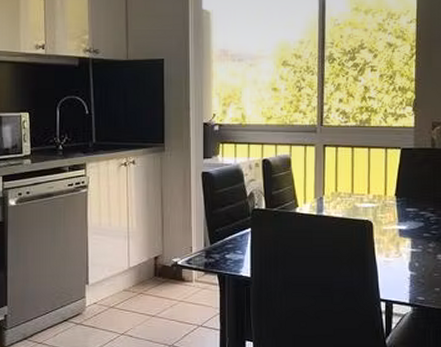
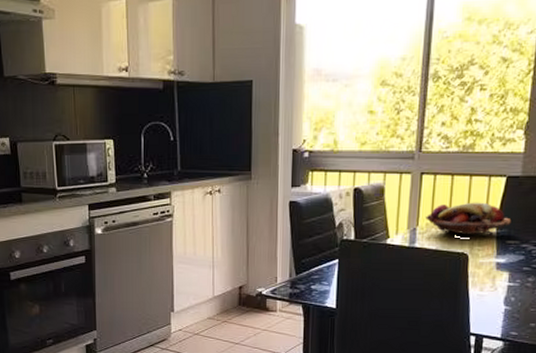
fruit basket: none [331,172,409,205] -> present [426,202,512,237]

